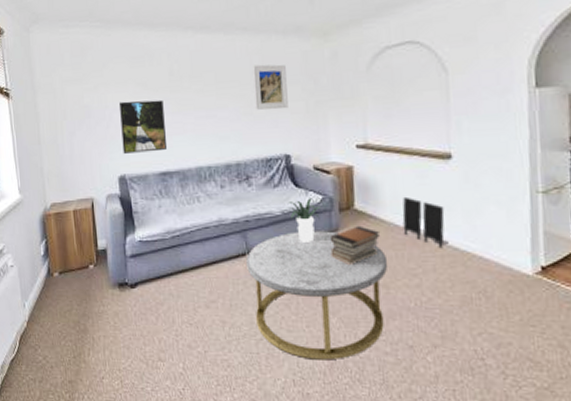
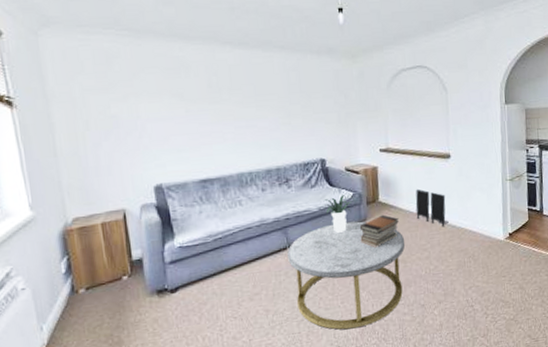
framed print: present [120,99,168,154] -> none [153,110,208,163]
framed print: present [253,64,288,110] -> none [290,80,323,121]

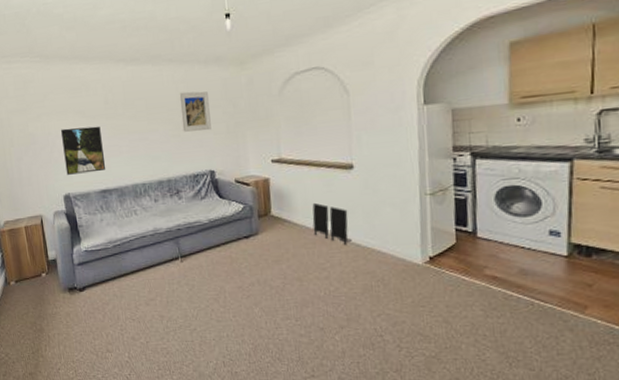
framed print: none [153,110,208,163] -> present [61,126,106,175]
coffee table: present [287,221,406,330] -> none [179,235,301,344]
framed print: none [290,80,323,121] -> present [179,91,211,132]
potted plant: present [321,195,352,233] -> none [211,207,242,246]
book stack: present [359,214,399,248] -> none [251,229,293,264]

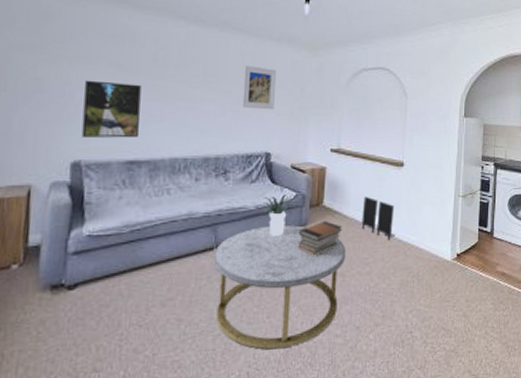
coffee table: none [179,235,301,344] -> present [213,225,347,350]
potted plant: none [211,207,242,246] -> present [259,194,294,236]
book stack: none [251,229,293,264] -> present [297,220,342,258]

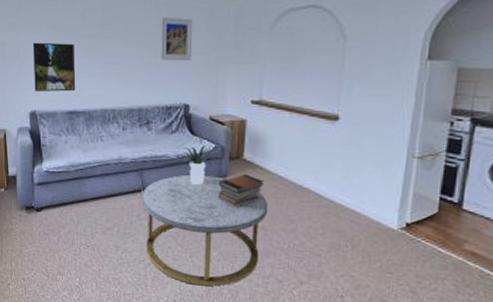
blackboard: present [361,196,395,241] -> none [285,151,326,200]

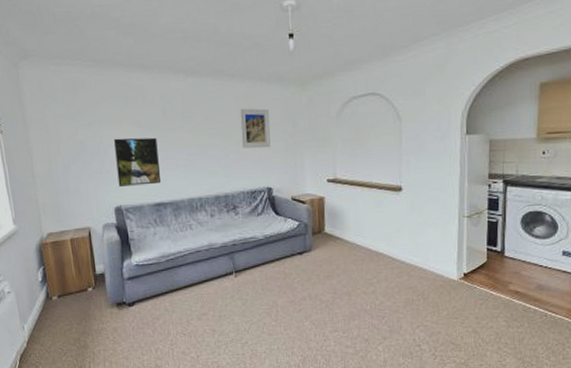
coffee table: present [141,174,269,287] -> none [233,251,351,356]
potted plant: present [179,145,213,185] -> none [266,224,297,261]
book stack: present [217,173,264,208] -> none [304,246,344,279]

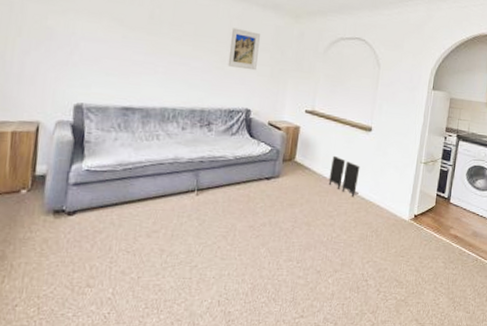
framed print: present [114,137,162,187] -> none [84,31,138,87]
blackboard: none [362,221,397,263] -> present [328,155,360,198]

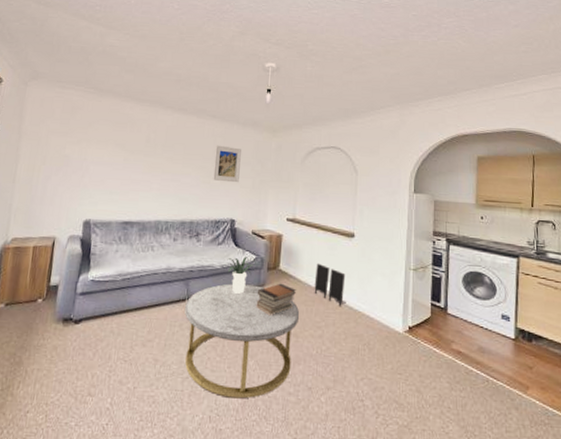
coffee table: none [194,174,313,284] -> present [185,283,300,399]
potted plant: none [237,148,269,185] -> present [224,257,253,294]
book stack: none [269,174,311,207] -> present [256,283,296,316]

